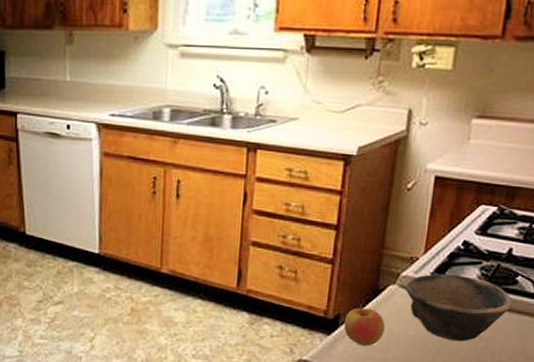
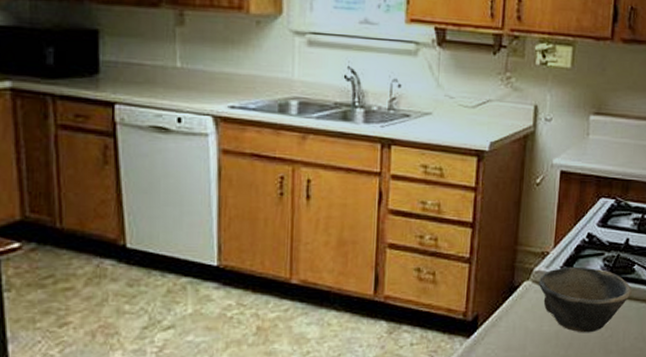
apple: present [343,303,385,346] -> none [482,302,521,346]

